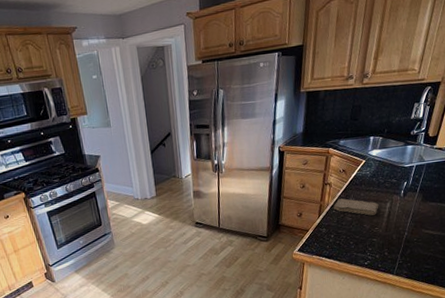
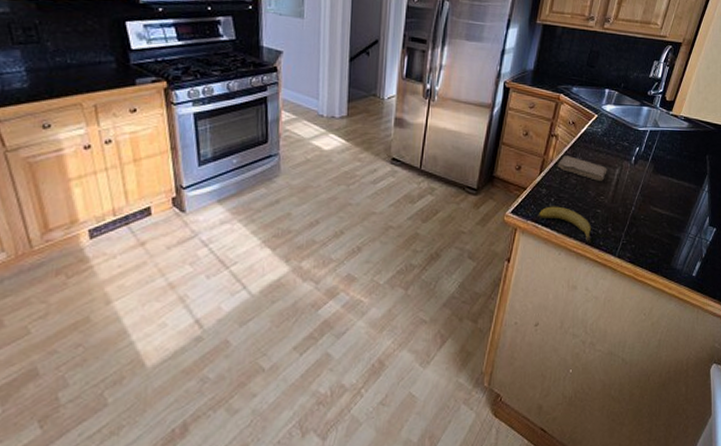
fruit: none [321,240,371,268] -> present [538,206,592,244]

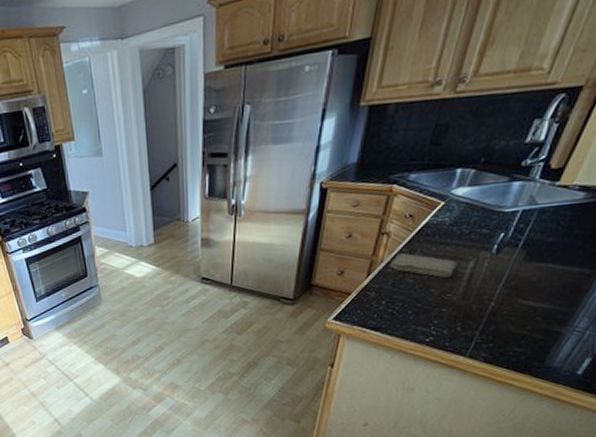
fruit: present [538,206,592,244] -> none [366,308,435,346]

